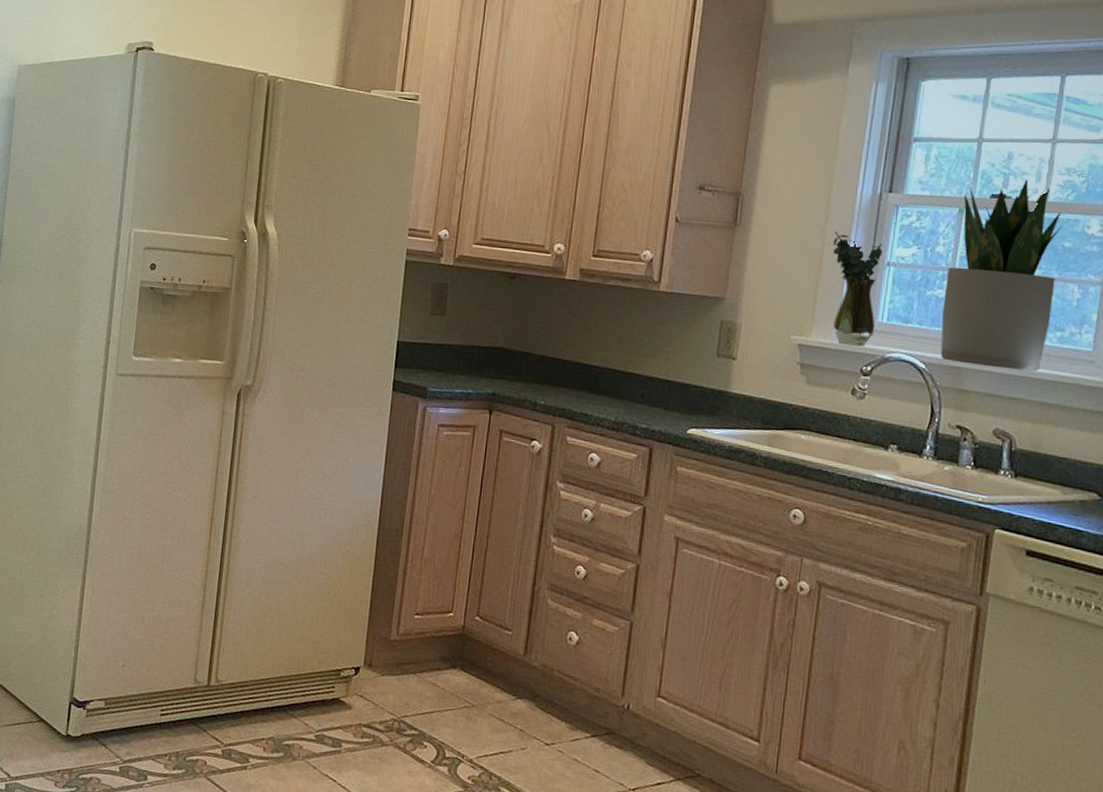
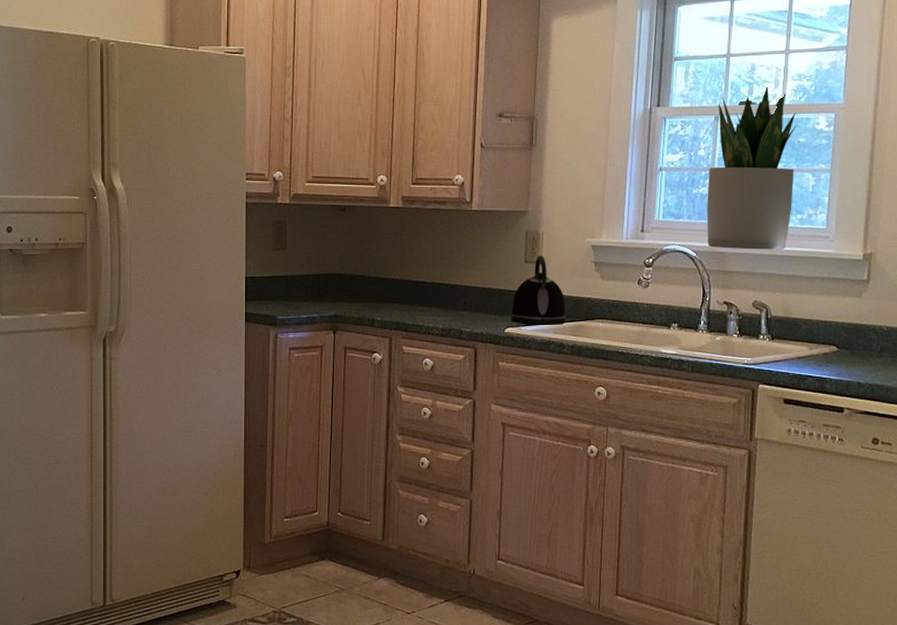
kettle: none [694,349,763,432] -> present [510,255,567,325]
vase: present [832,231,883,348] -> none [614,144,655,243]

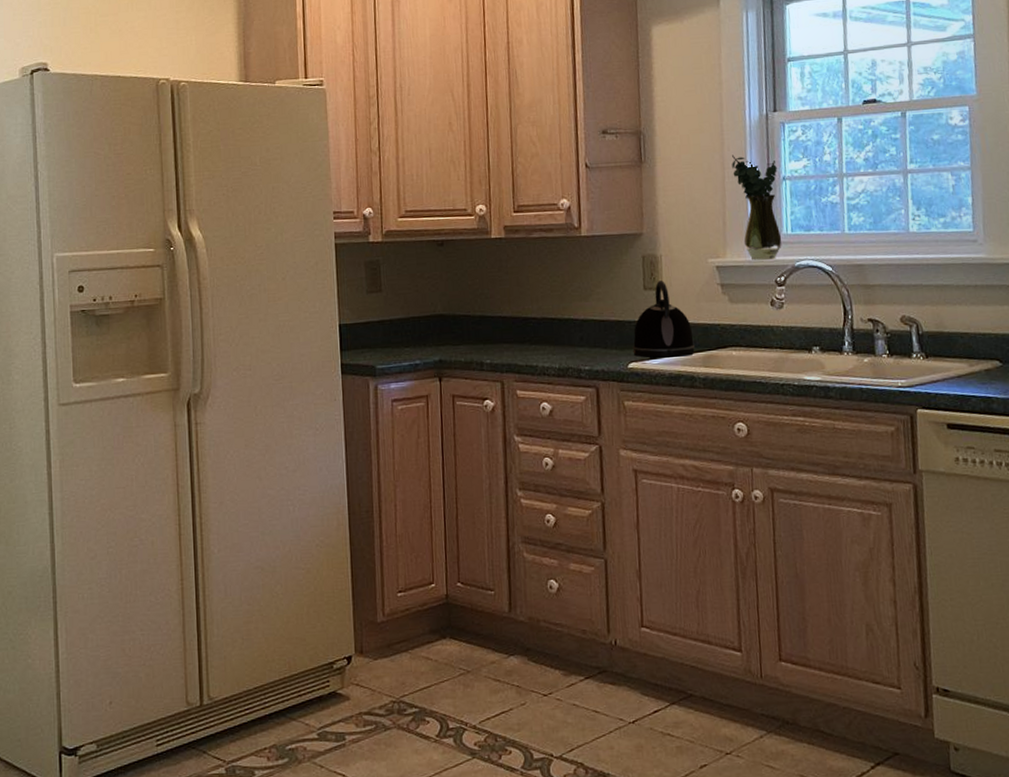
vase: none [614,144,655,243] -> present [732,155,782,261]
planter: present [707,86,798,250] -> none [836,82,933,261]

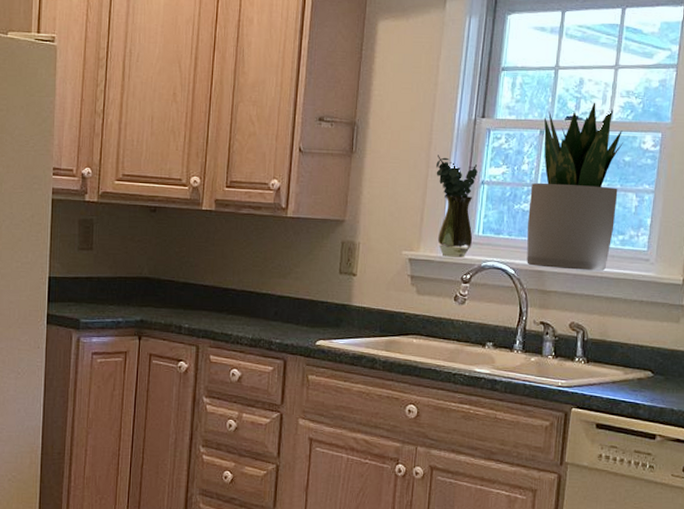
kettle: present [632,281,696,358] -> none [322,267,380,339]
planter: none [836,82,933,261] -> present [527,102,624,271]

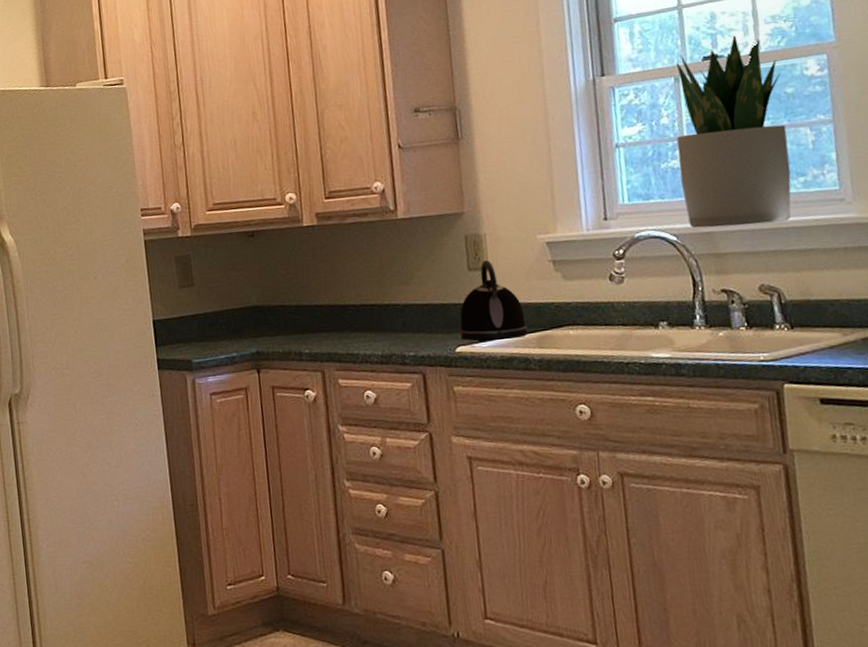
kettle: none [322,267,380,339] -> present [459,260,528,341]
vase: present [436,155,478,259] -> none [557,125,618,234]

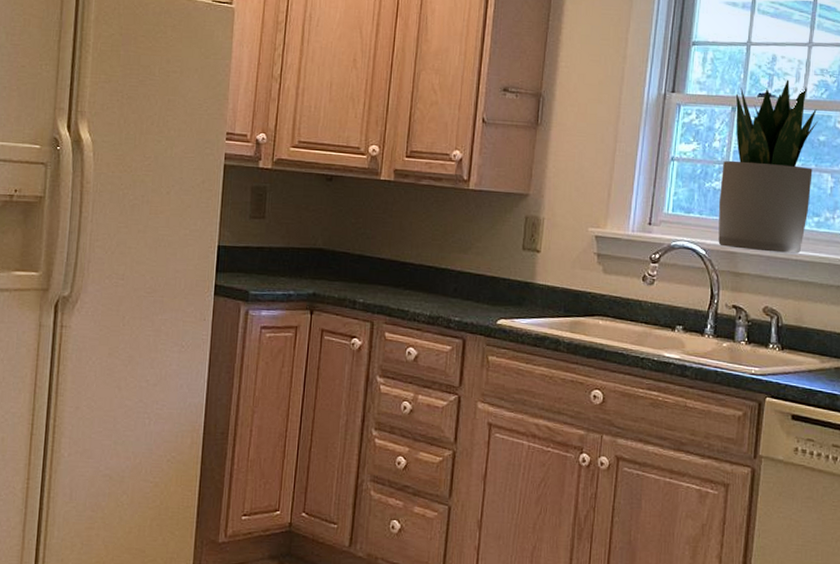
kettle: present [459,260,528,341] -> none [503,243,565,320]

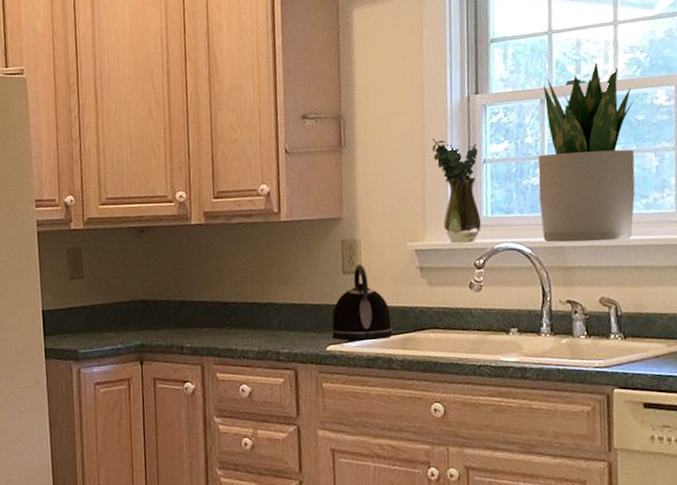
kettle: none [503,243,565,320] -> present [331,264,394,341]
vase: none [624,129,667,237] -> present [432,138,482,244]

